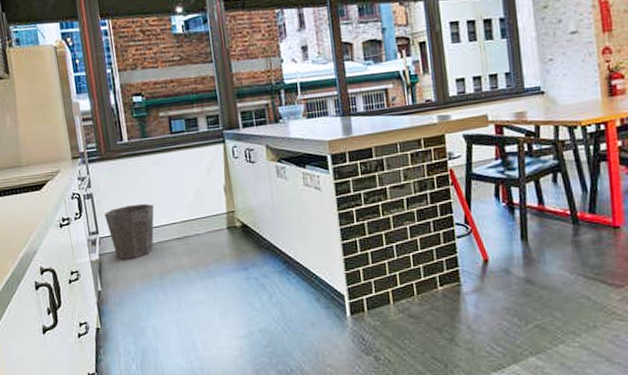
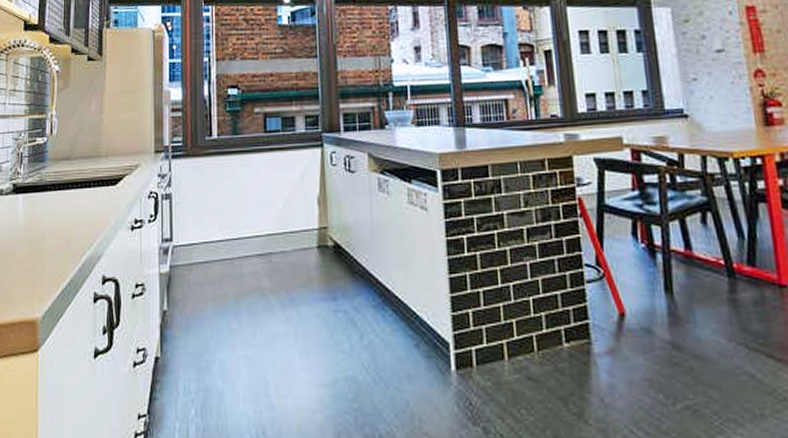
waste bin: present [104,203,154,259] -> none [182,209,237,274]

